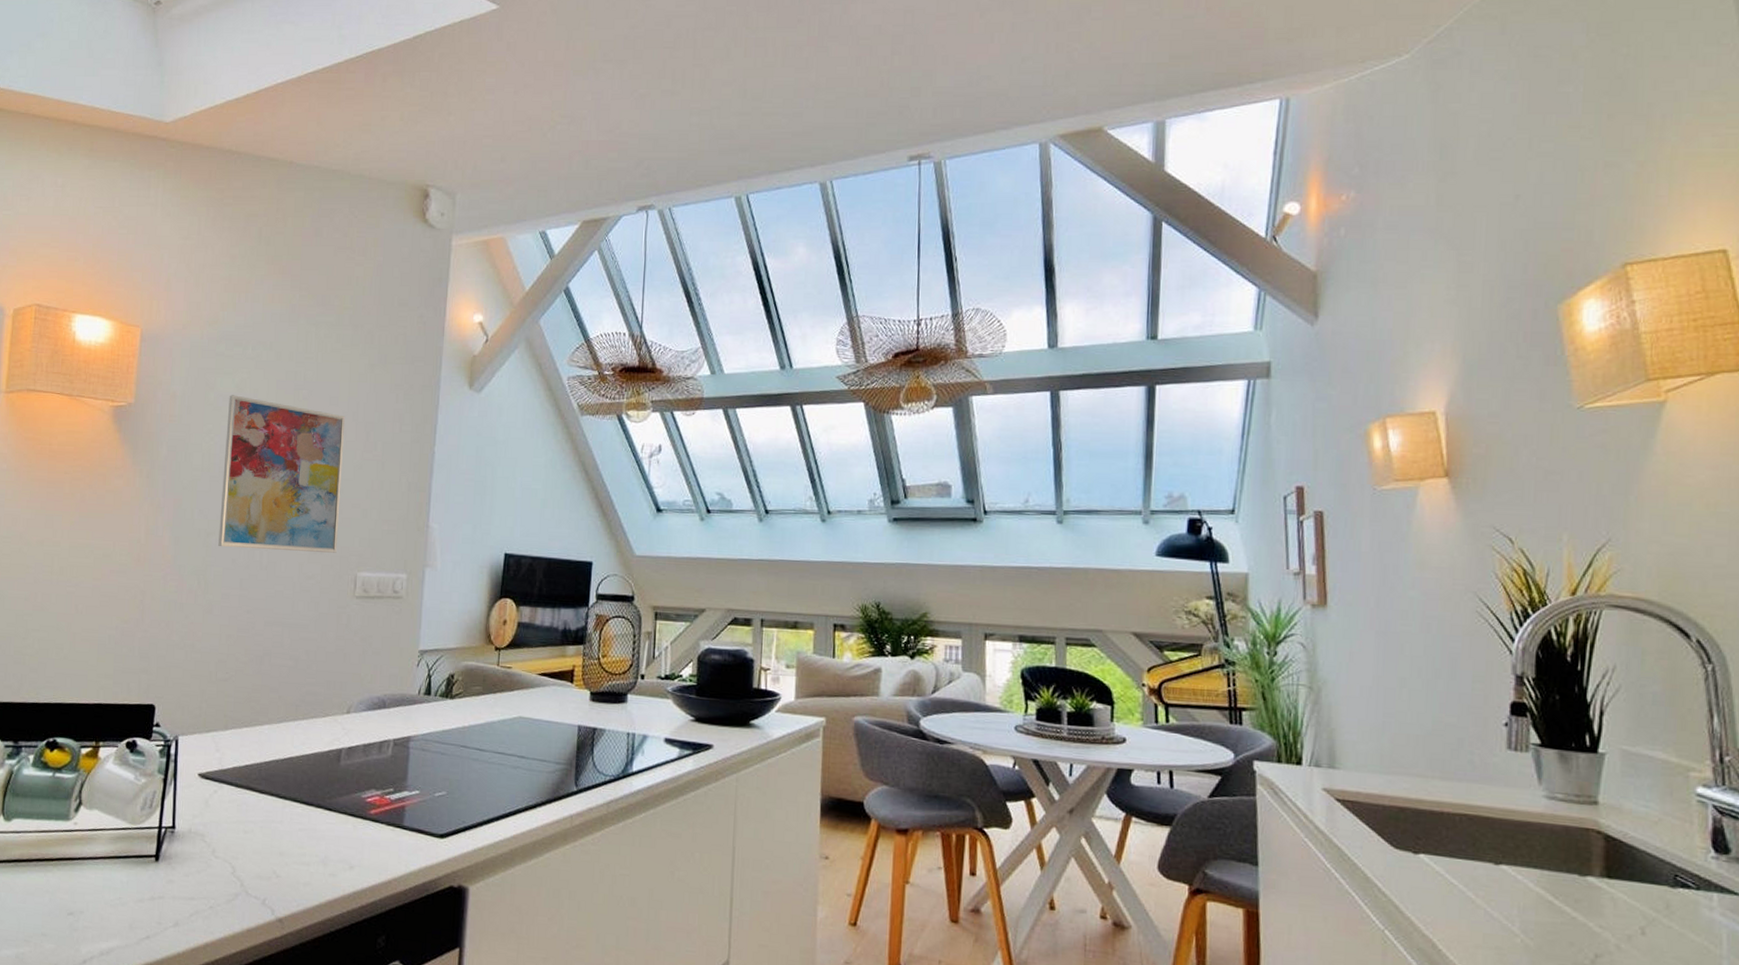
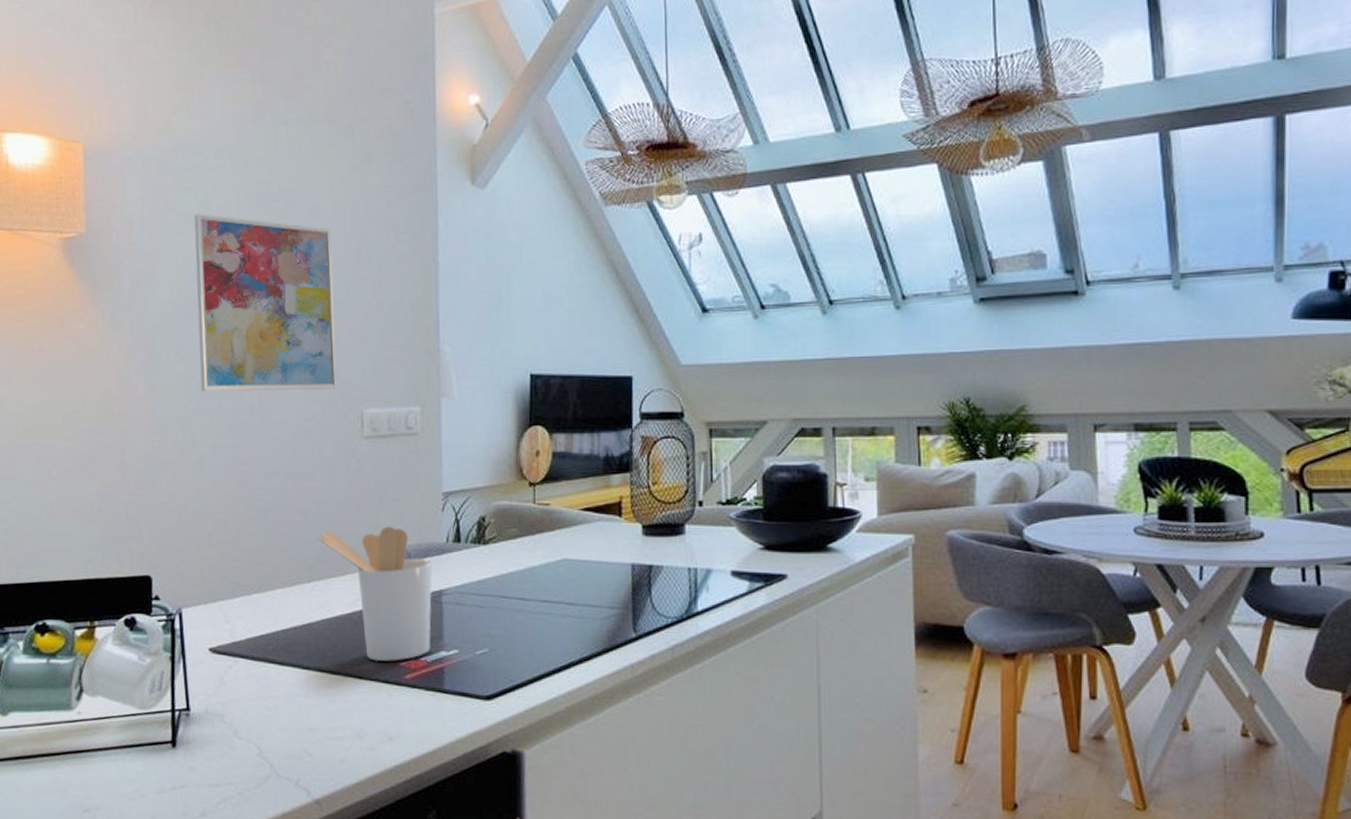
utensil holder: none [305,676,403,797] -> present [317,526,432,661]

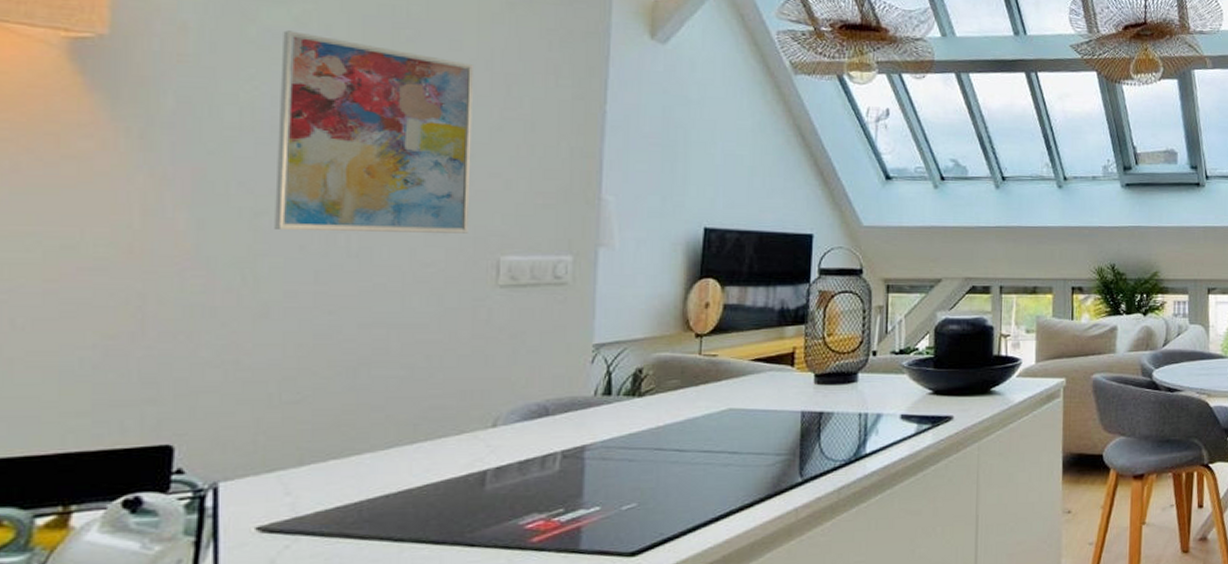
utensil holder: present [317,526,432,661] -> none [426,380,574,526]

